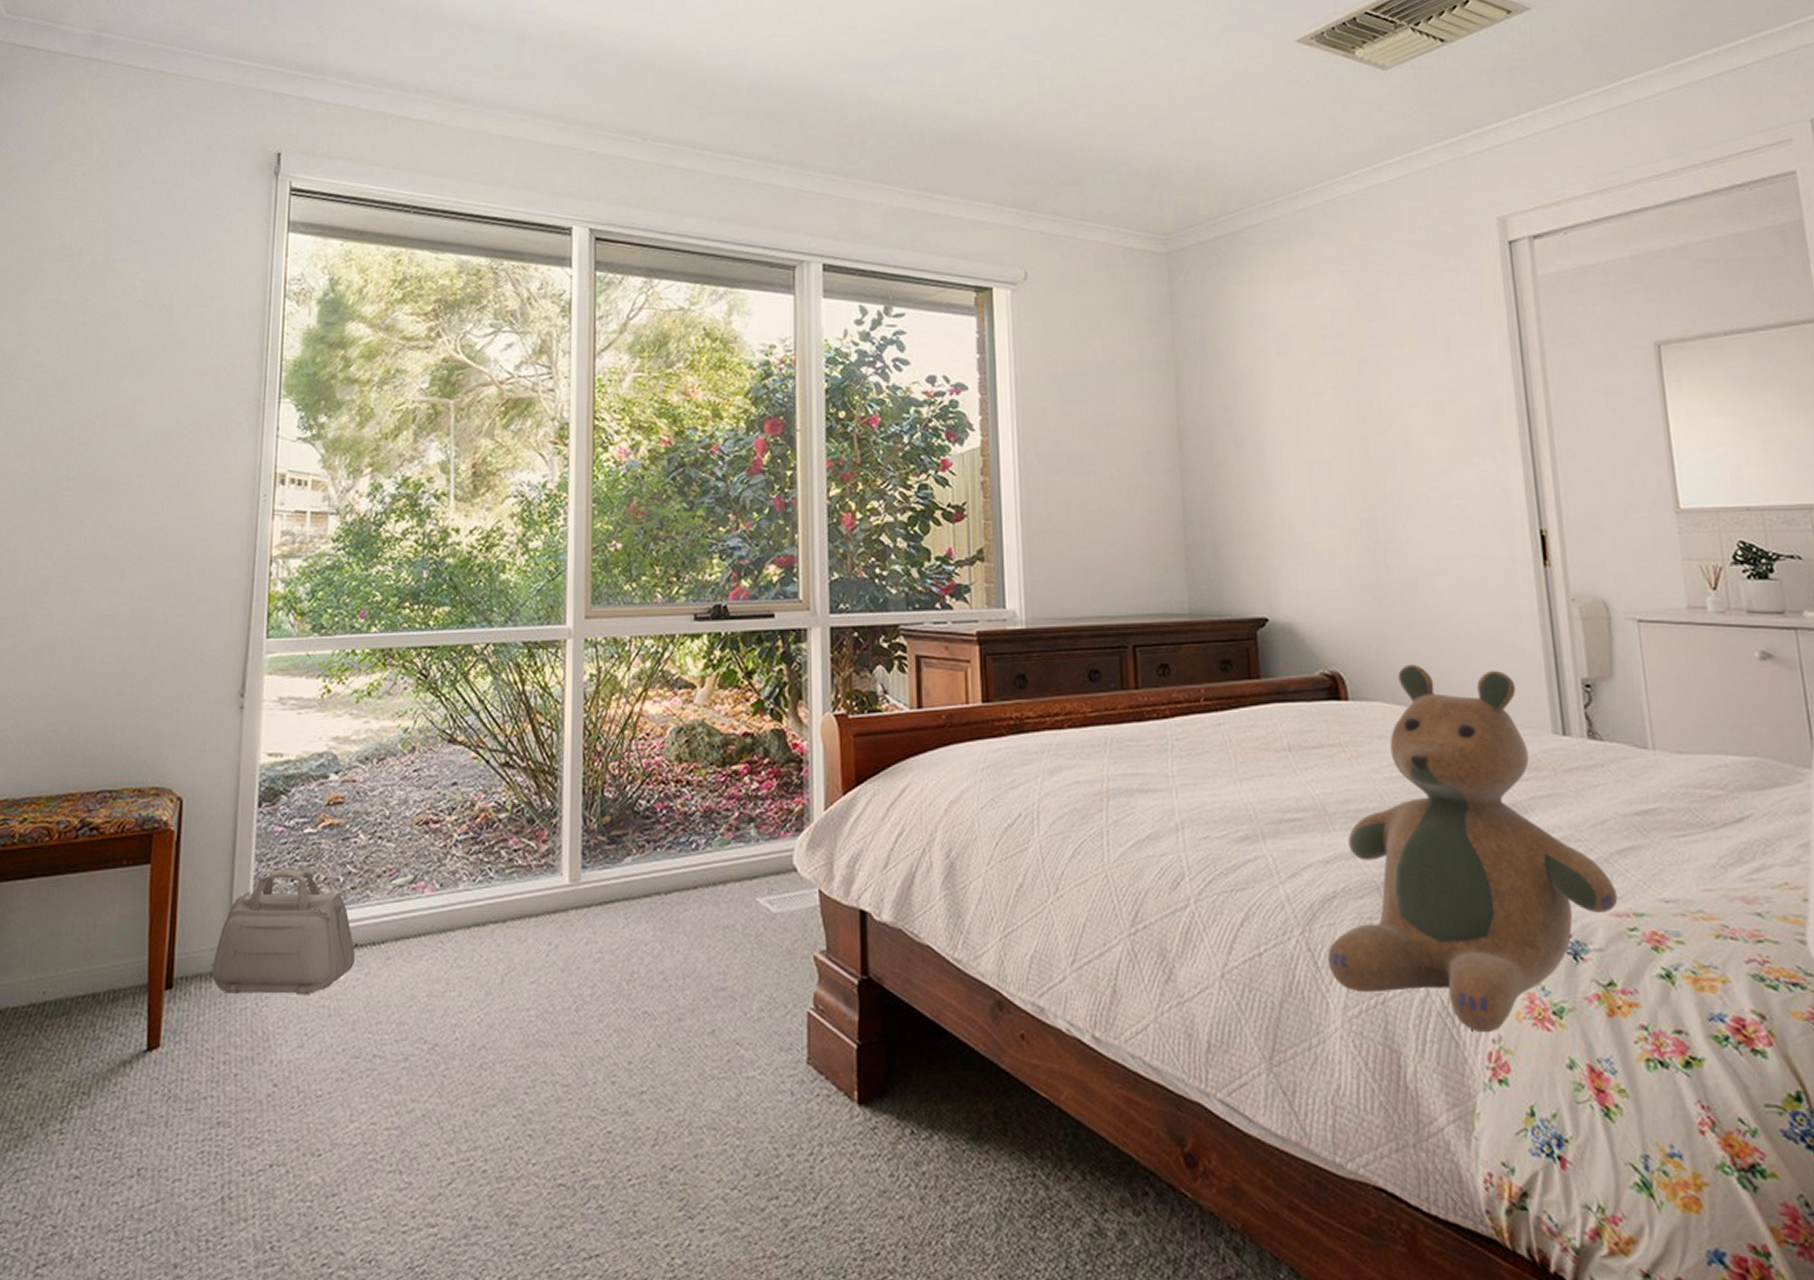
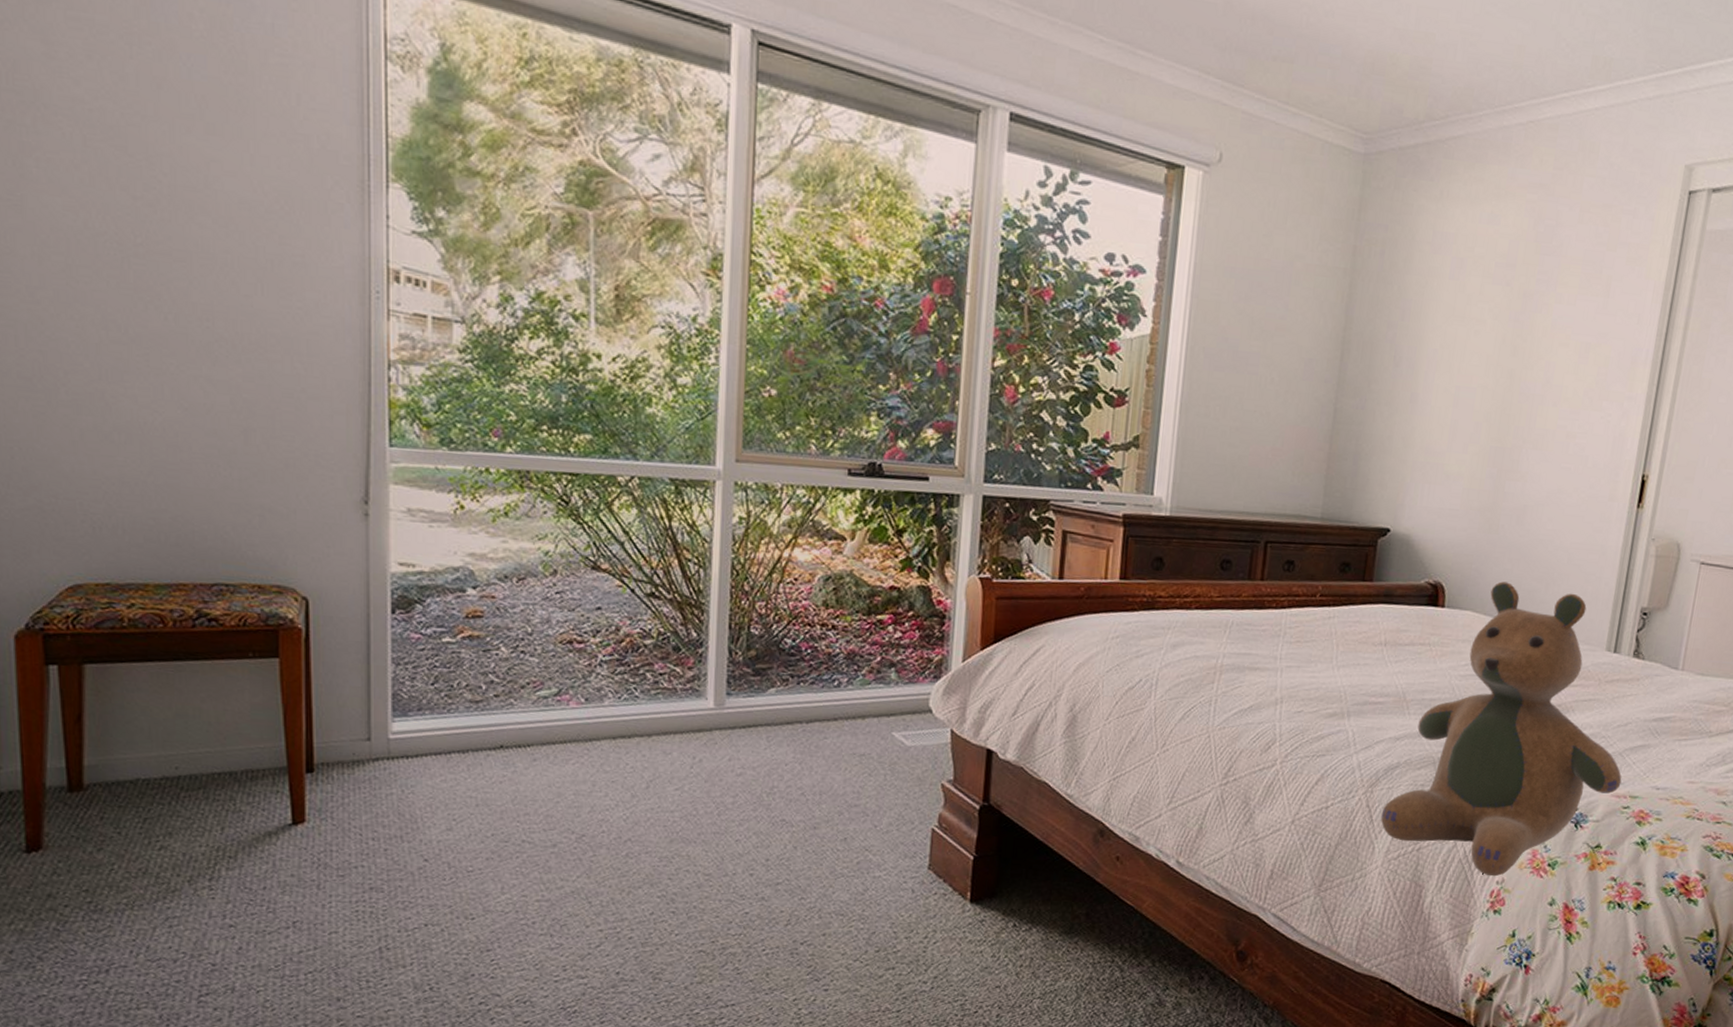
handbag: present [212,868,356,996] -> none [354,672,502,787]

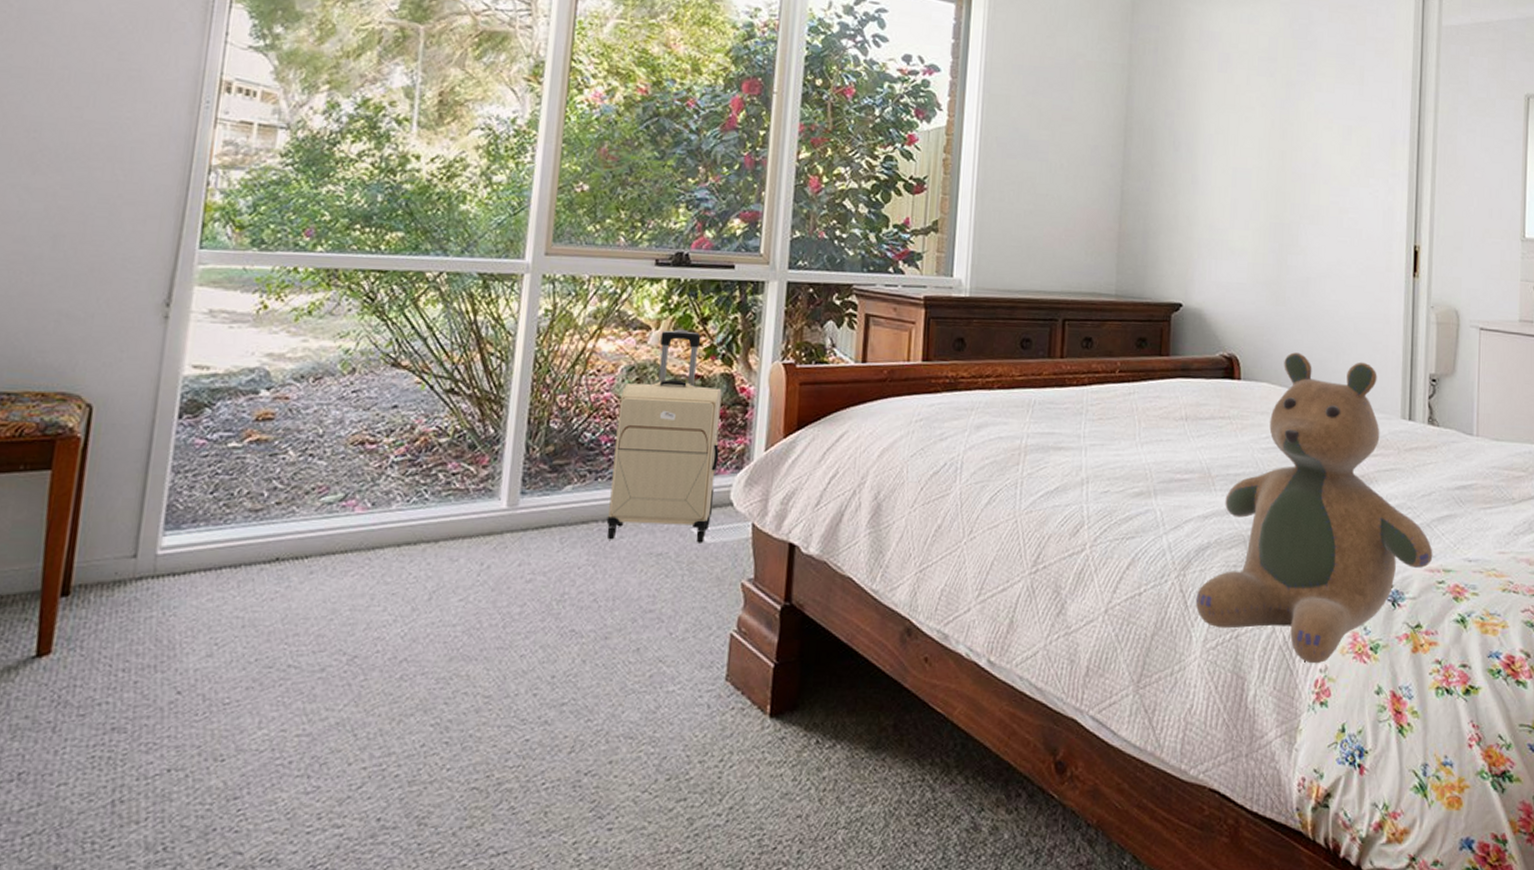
suitcase: none [810,540,919,746] -> present [606,329,722,543]

